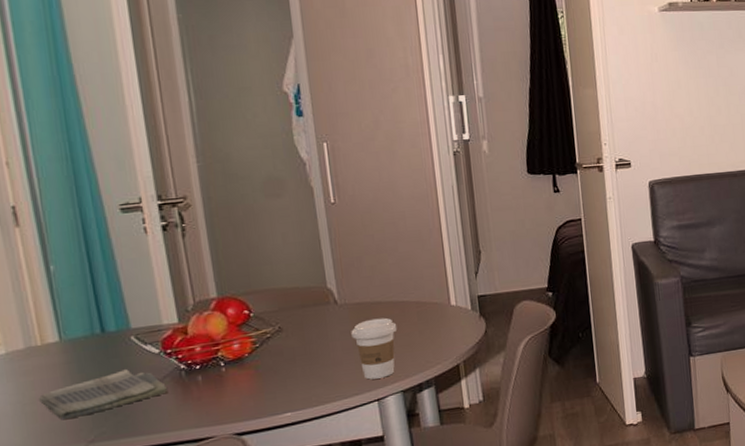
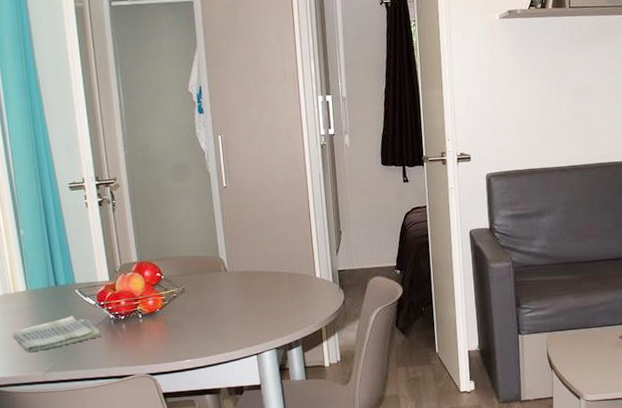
coffee cup: present [351,317,398,380] -> none [237,285,273,337]

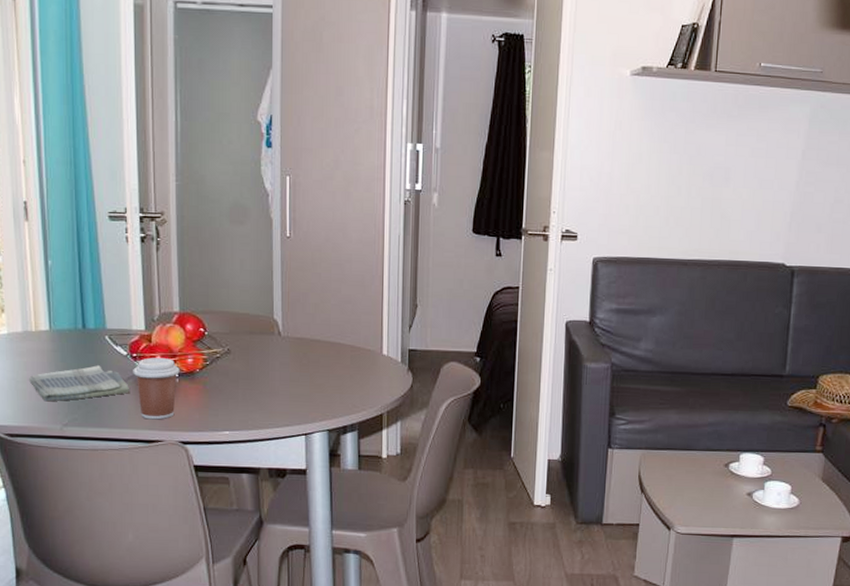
coffee cup: none [102,302,143,358] -> present [133,357,180,420]

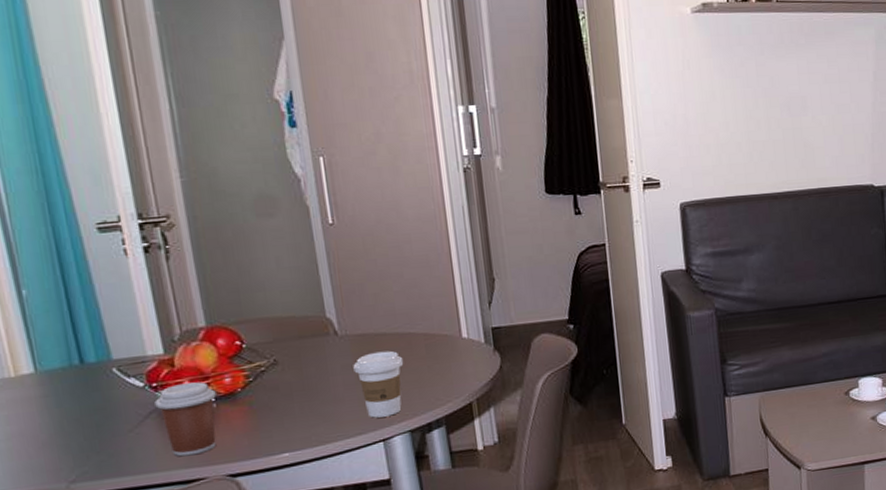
dish towel: present [29,365,129,402] -> none [14,404,154,458]
coffee cup: none [289,355,331,414] -> present [353,350,404,418]

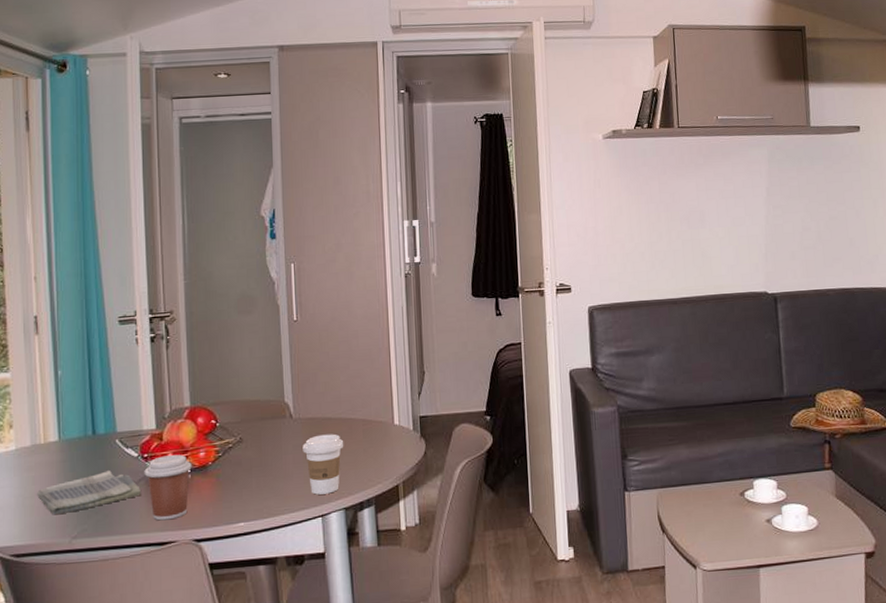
dish towel: none [14,404,154,458] -> present [37,470,141,515]

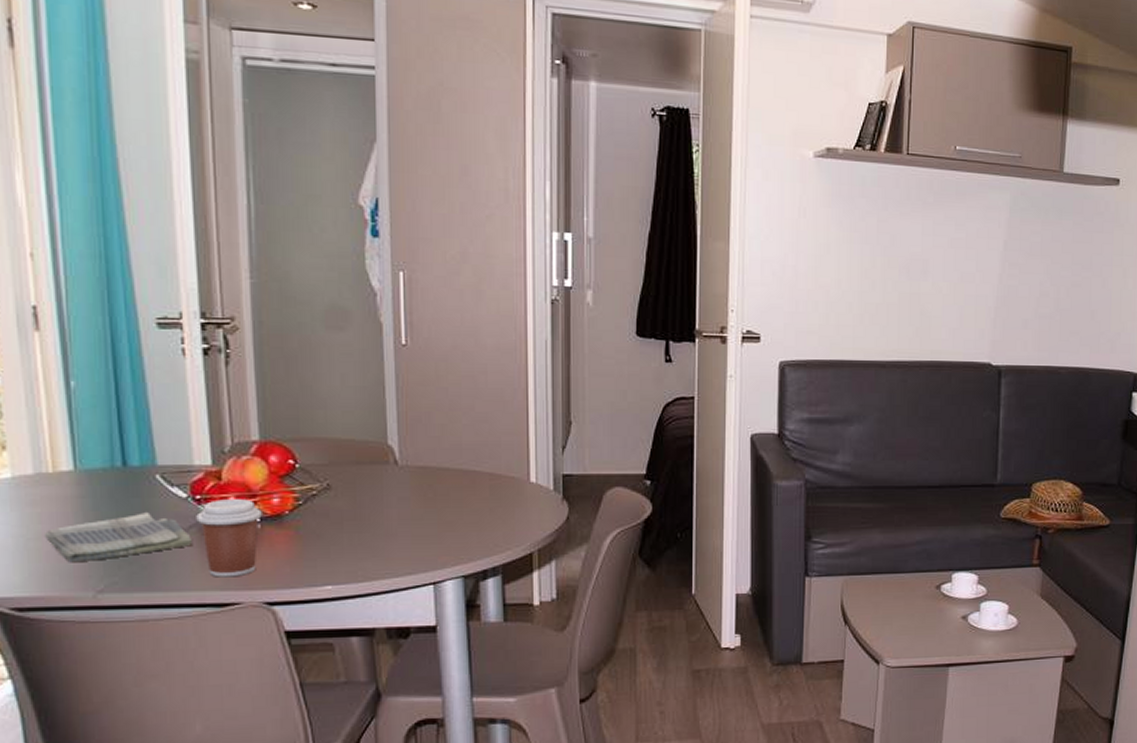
coffee cup: present [302,434,344,495] -> none [410,487,465,558]

